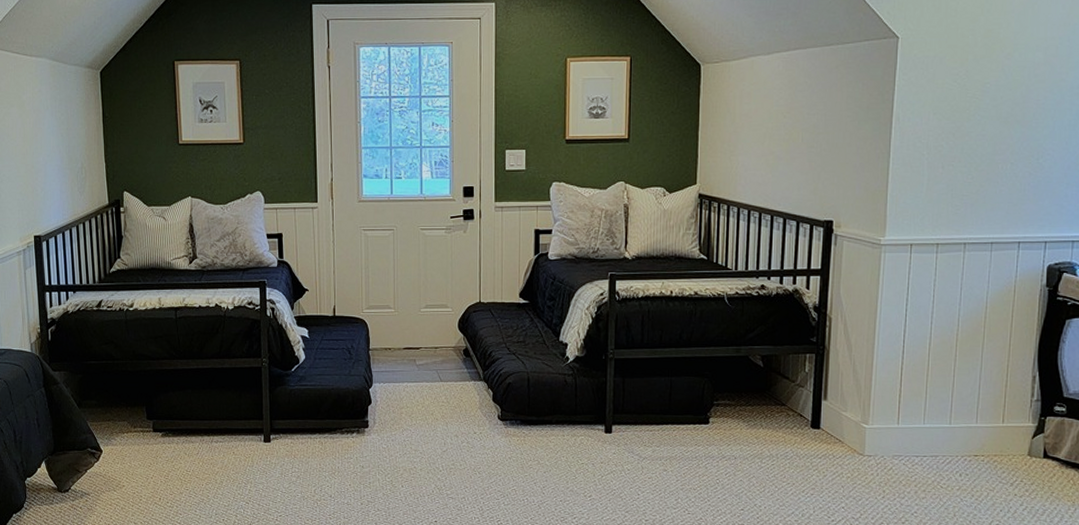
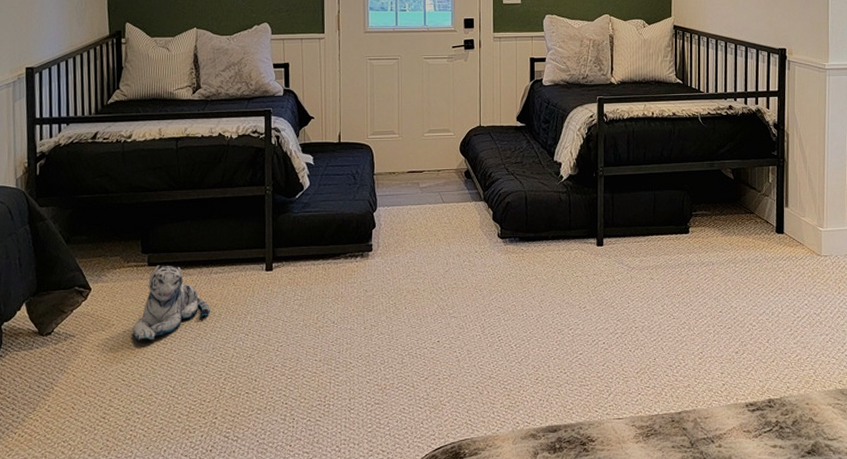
plush toy: none [142,431,212,503] -> present [133,265,210,341]

